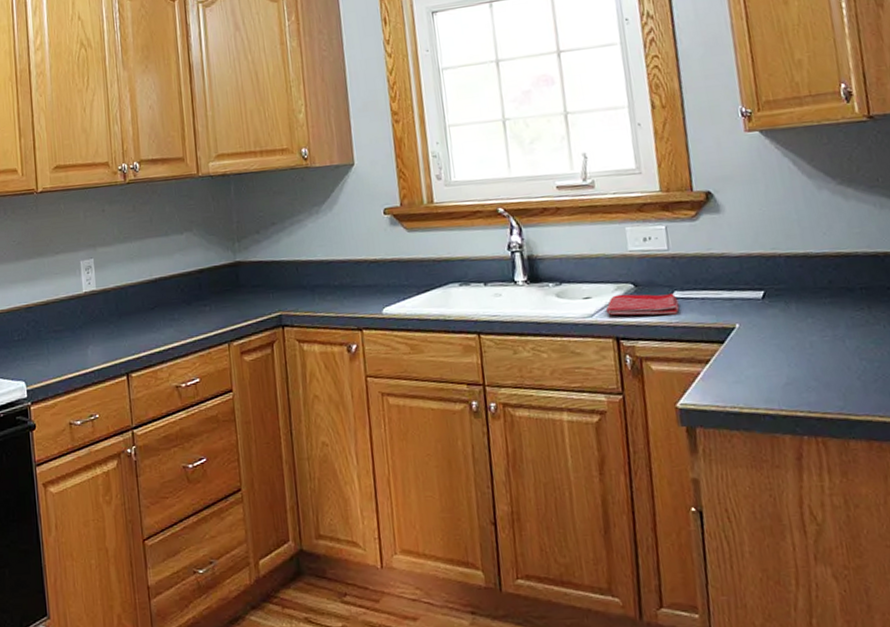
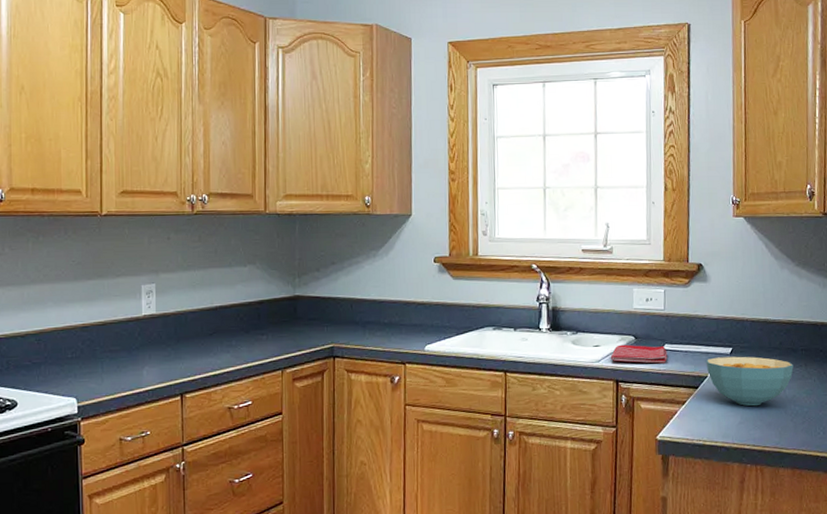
cereal bowl: none [730,300,852,363] -> present [705,356,794,407]

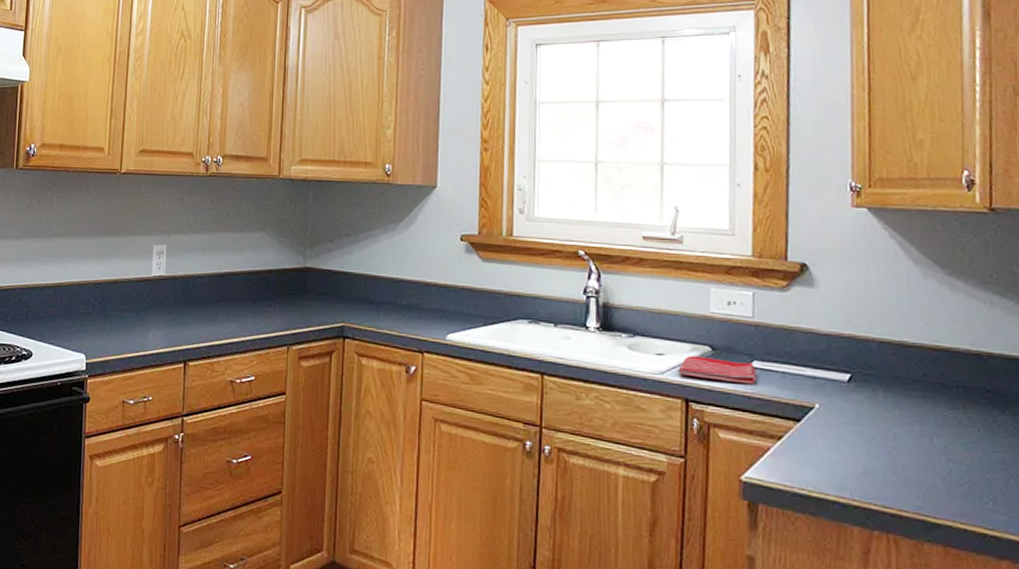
cereal bowl: present [705,356,794,407] -> none [811,384,945,455]

